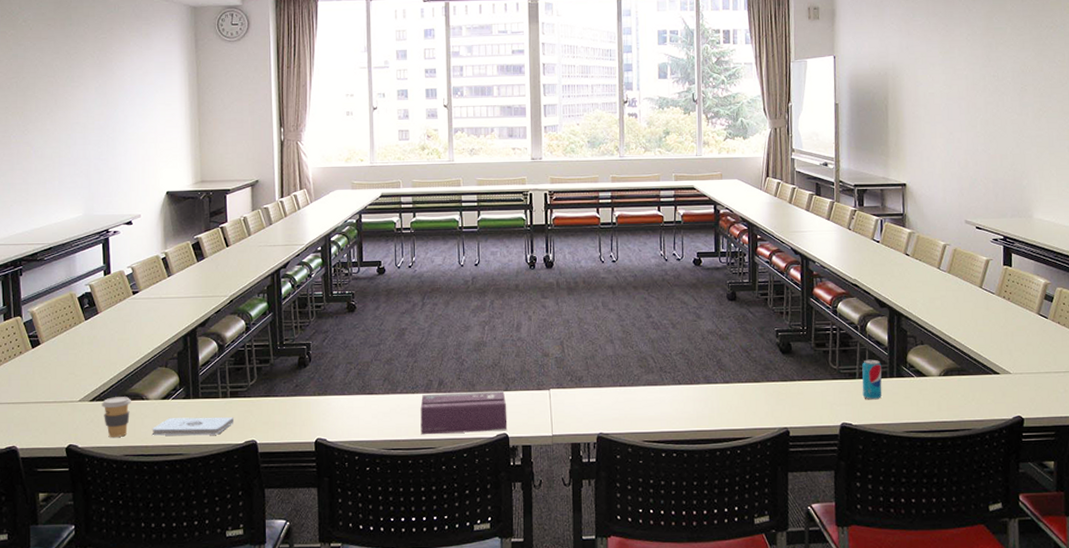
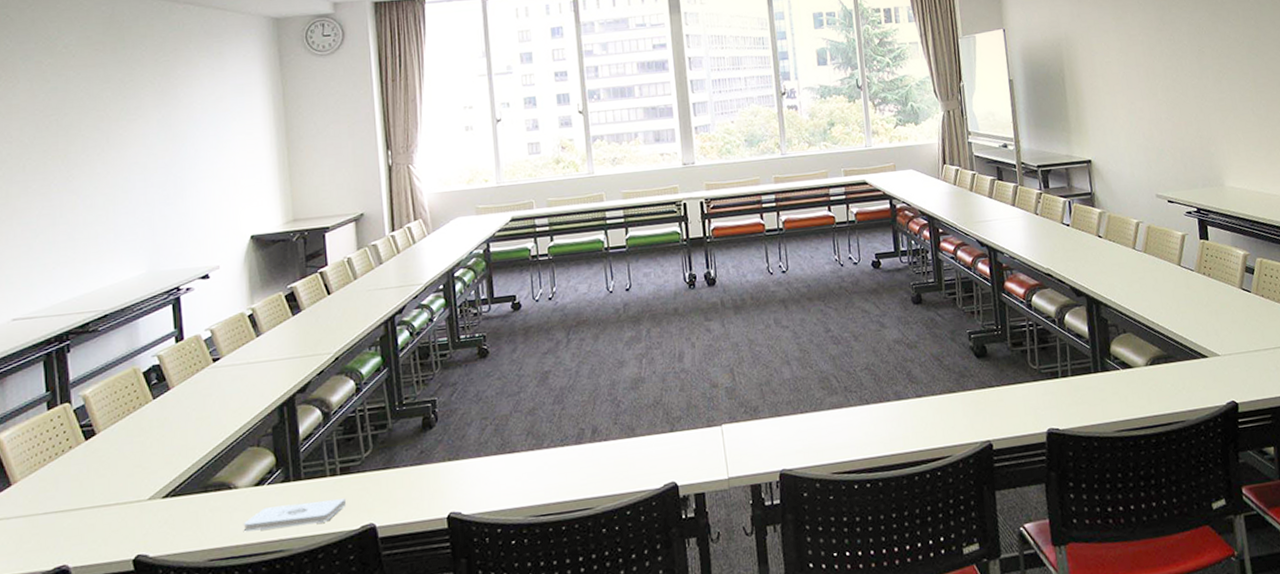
coffee cup: present [102,397,131,437] -> none [177,487,215,540]
tissue box: present [420,390,508,435] -> none [572,432,676,495]
beverage can: present [862,359,882,400] -> none [1063,354,1088,400]

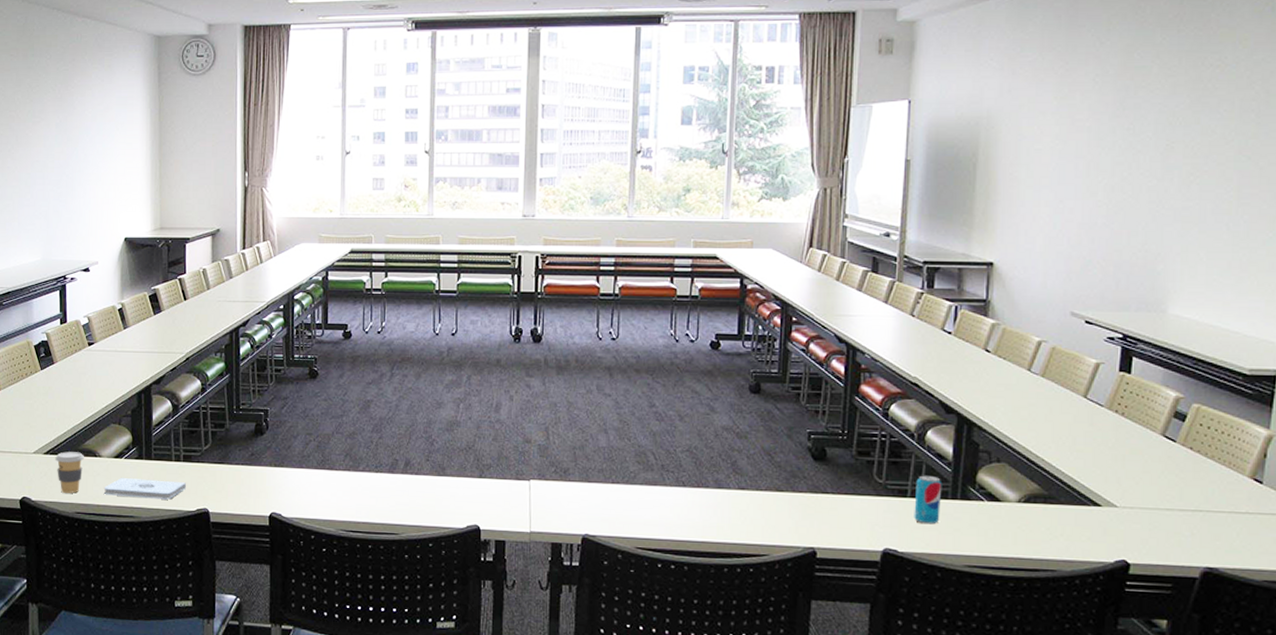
coffee cup: none [177,487,215,540] -> present [55,451,84,493]
beverage can: none [1063,354,1088,400] -> present [914,475,943,525]

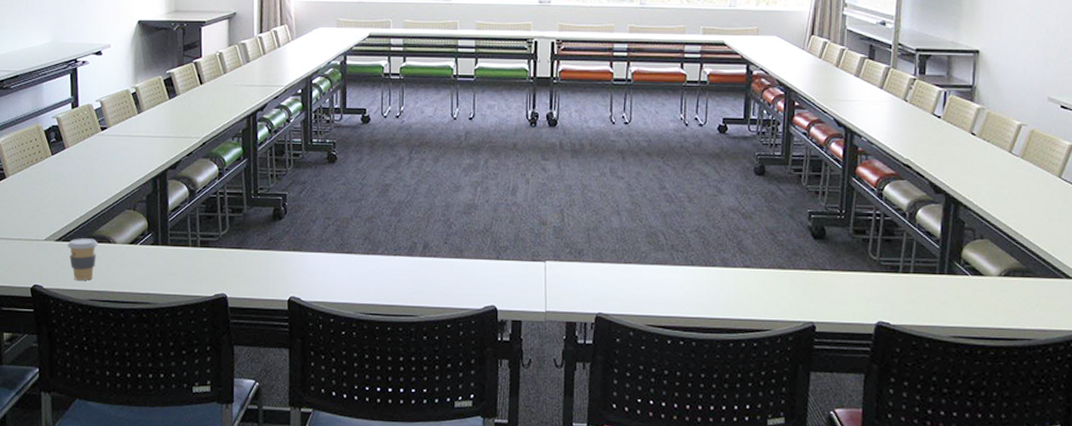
notepad: present [103,478,186,500] -> none [118,264,203,286]
beverage can: present [914,475,943,525] -> none [905,252,931,298]

